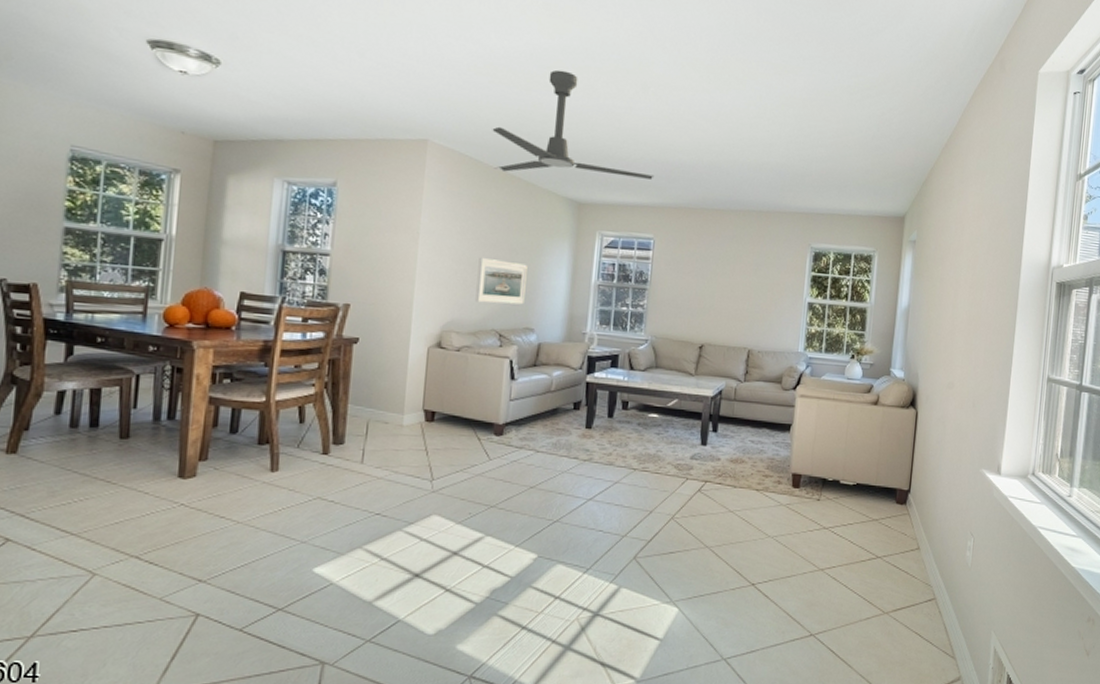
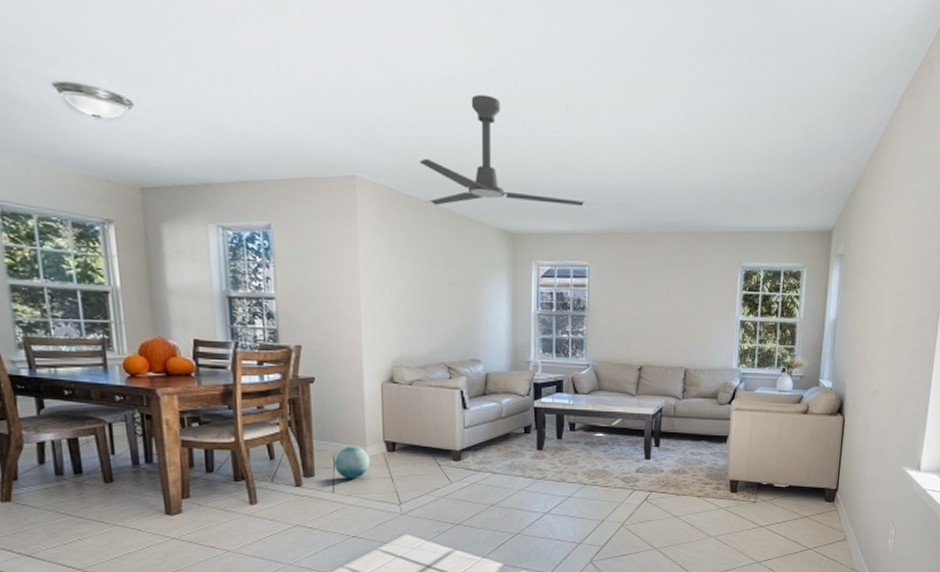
ball: none [367,413,406,449] -> present [334,446,370,478]
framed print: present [475,257,527,305] -> none [420,292,469,338]

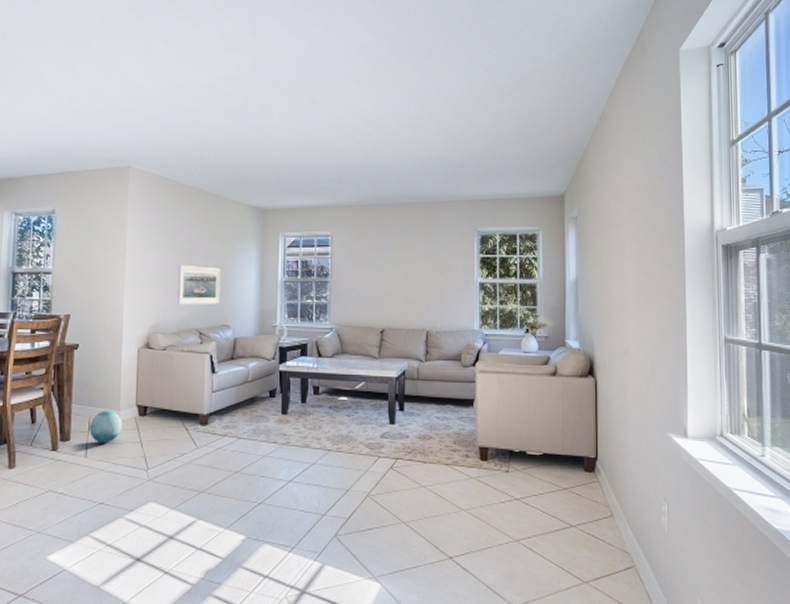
ceiling fan: present [419,94,585,206] -> none [183,95,328,188]
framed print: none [420,292,469,338] -> present [177,264,221,305]

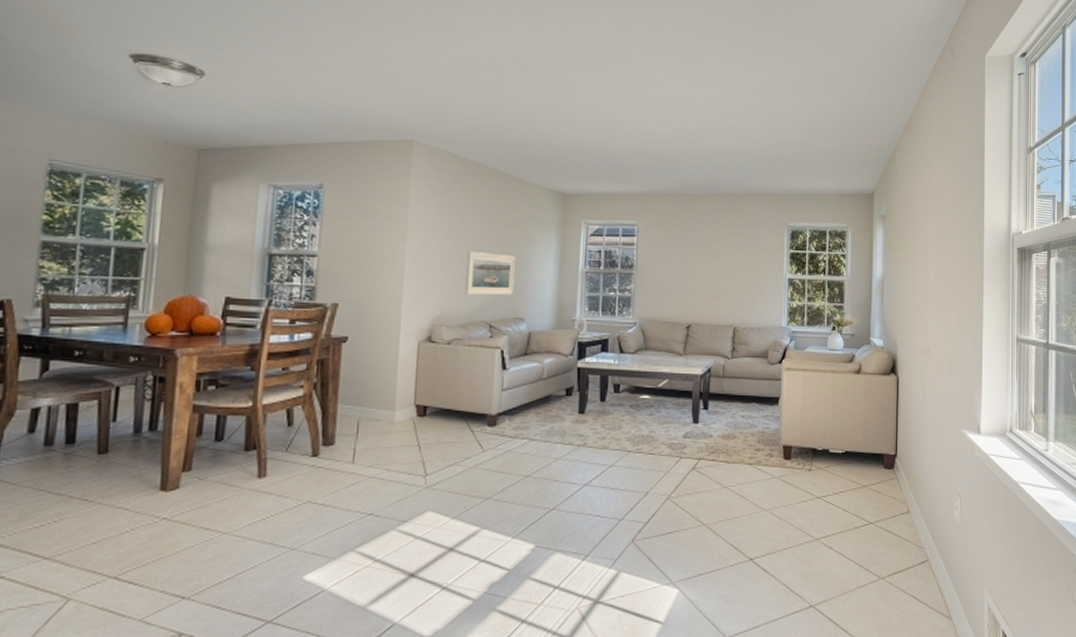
ball: present [89,410,122,443] -> none [358,411,398,447]

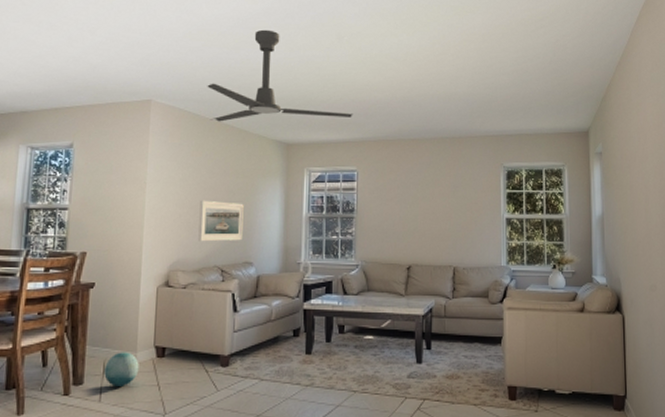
ball: none [358,411,398,447] -> present [104,352,139,386]
ceiling fan: none [476,69,636,169] -> present [207,29,354,122]

